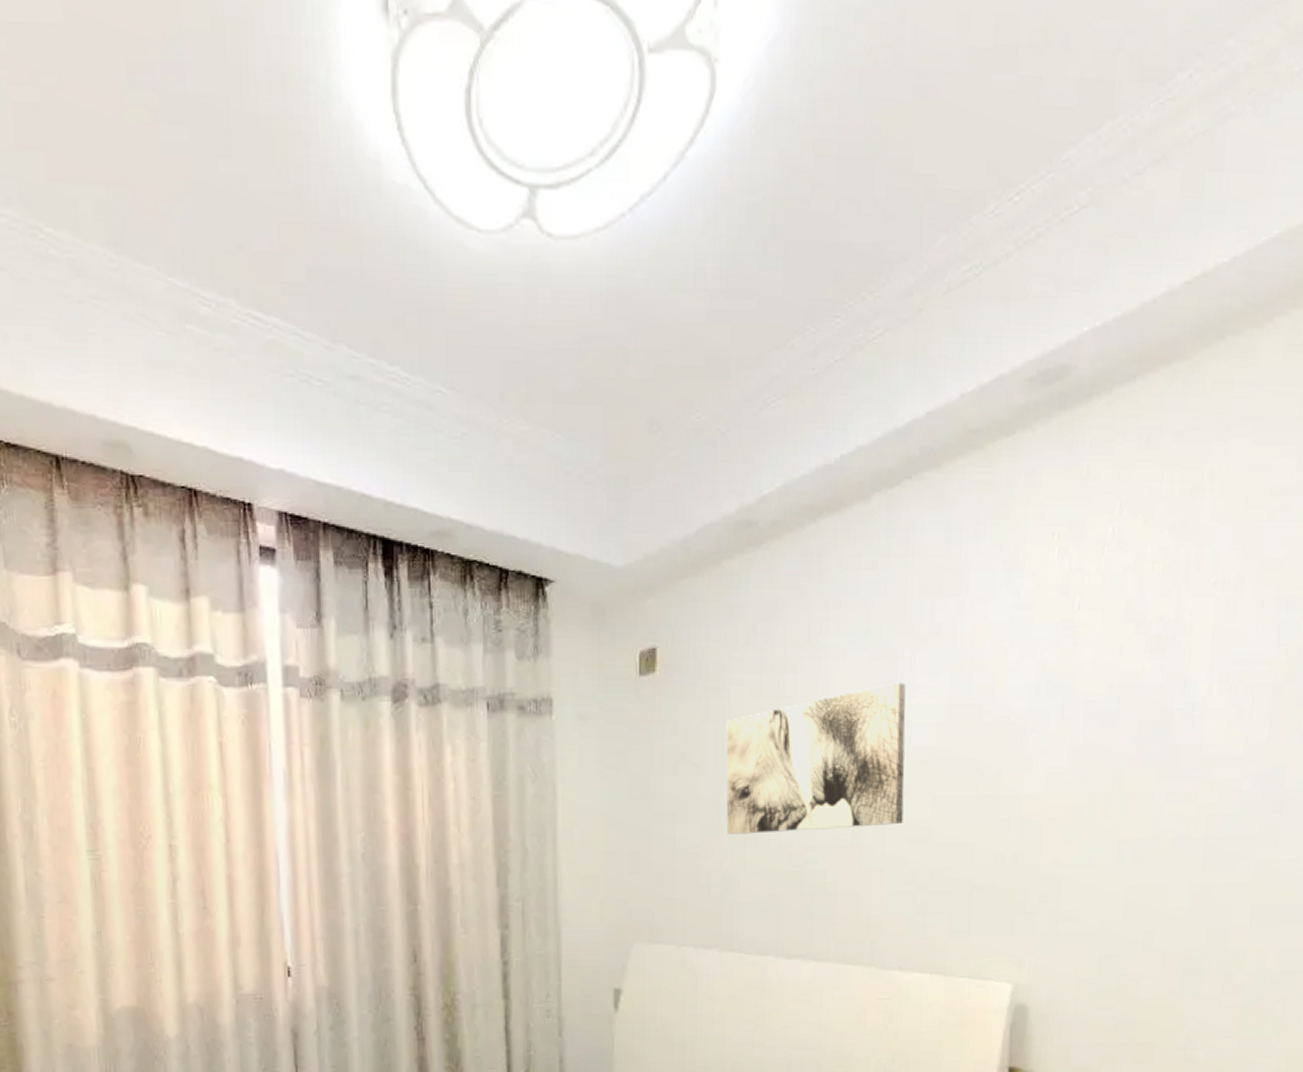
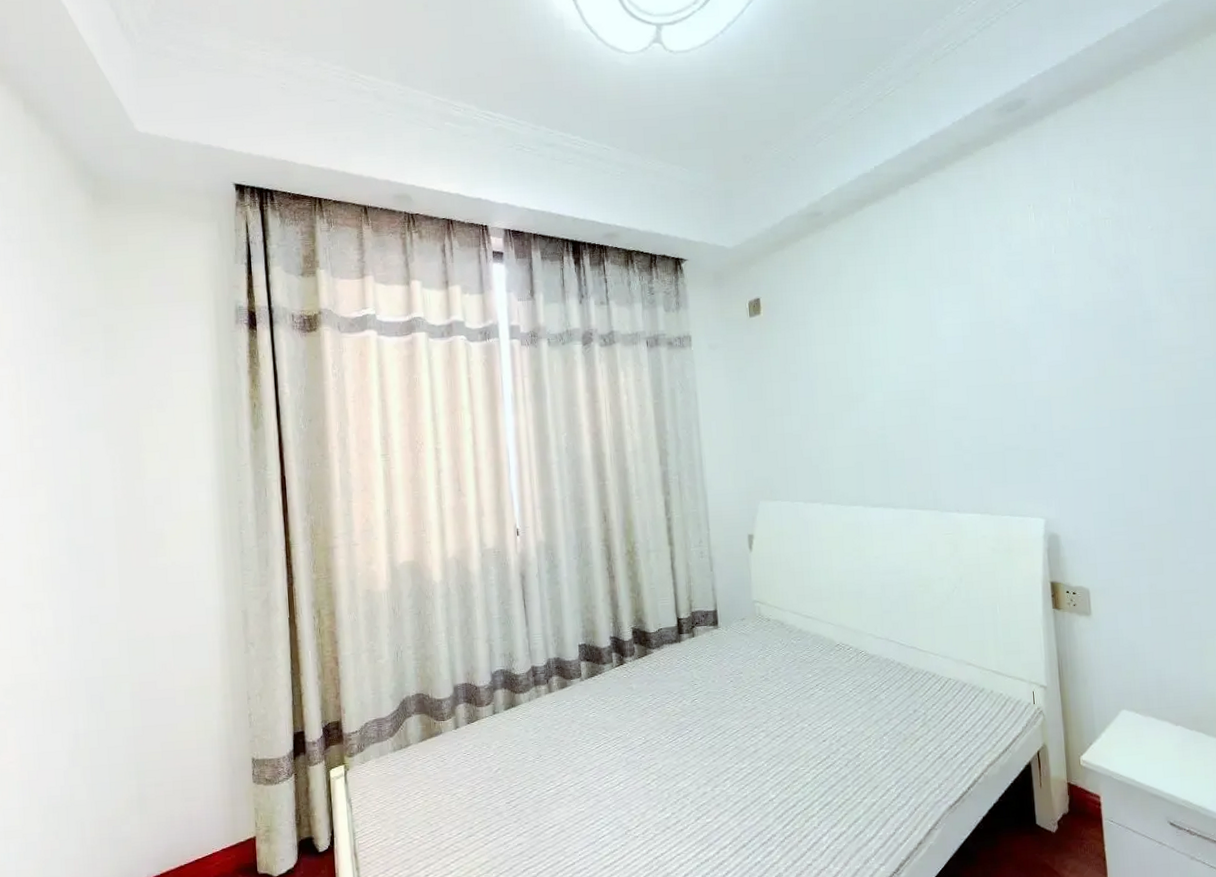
wall art: present [726,682,906,834] -> none [813,310,947,421]

